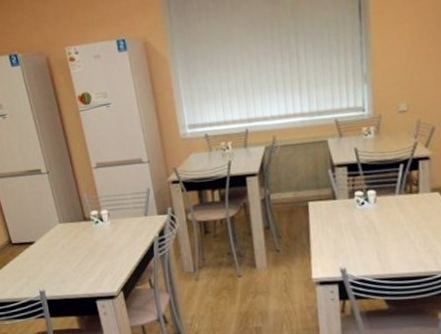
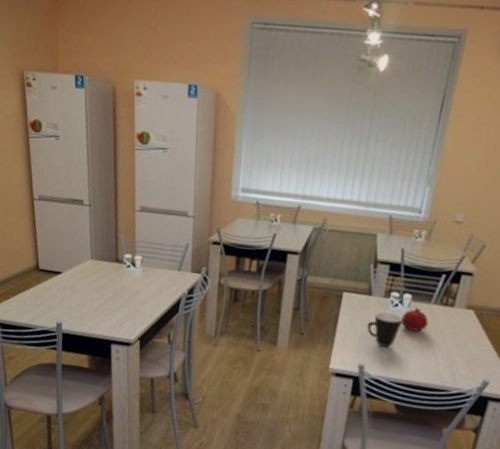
mug: none [339,212,373,246] -> present [367,312,403,347]
fruit: none [371,201,398,225] -> present [401,307,429,332]

